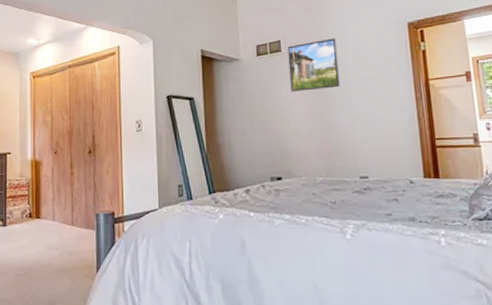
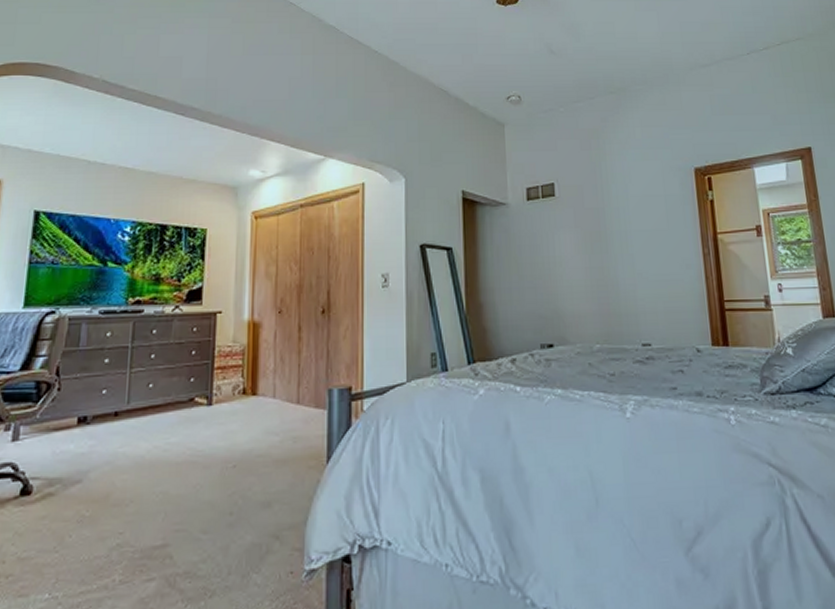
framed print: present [287,38,340,92] -> none [562,183,621,243]

